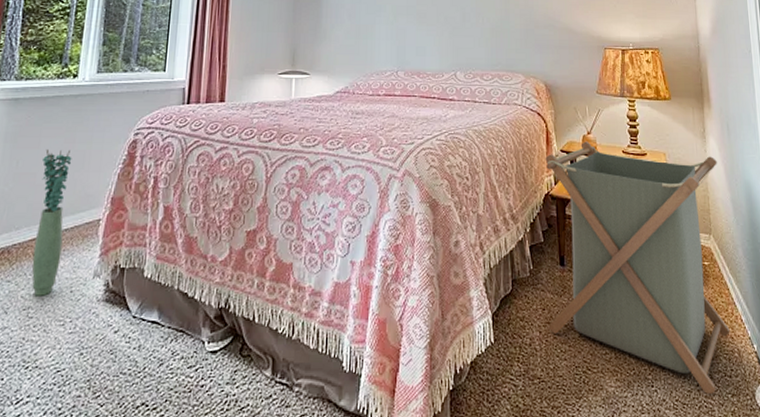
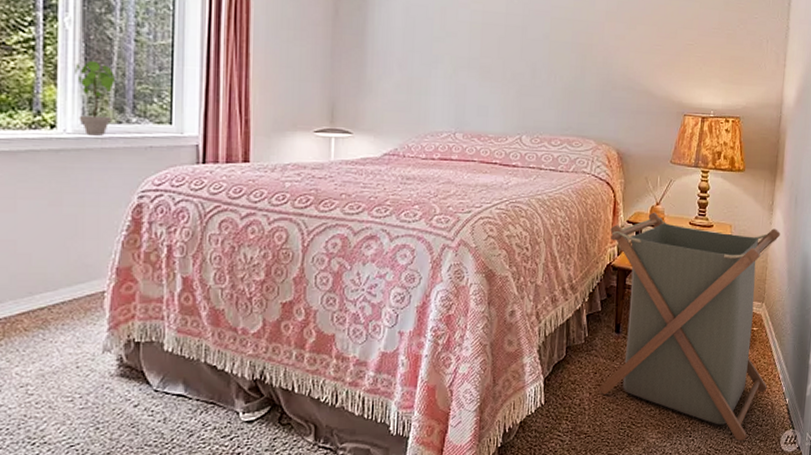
vase: present [31,149,72,296] -> none [22,213,61,373]
potted plant: none [95,22,126,83] -> present [75,60,116,136]

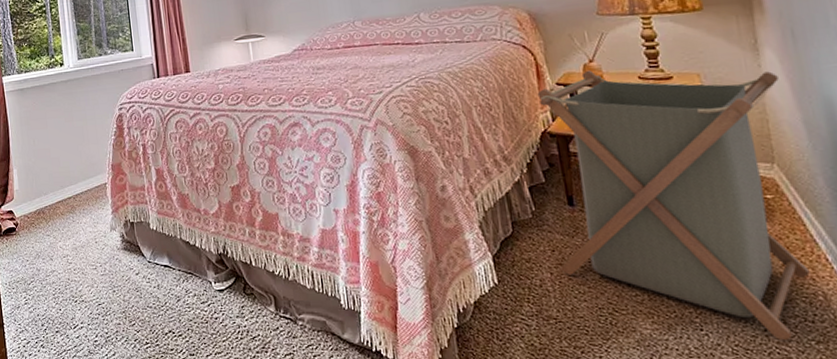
potted plant: present [75,60,116,136] -> none [69,13,96,68]

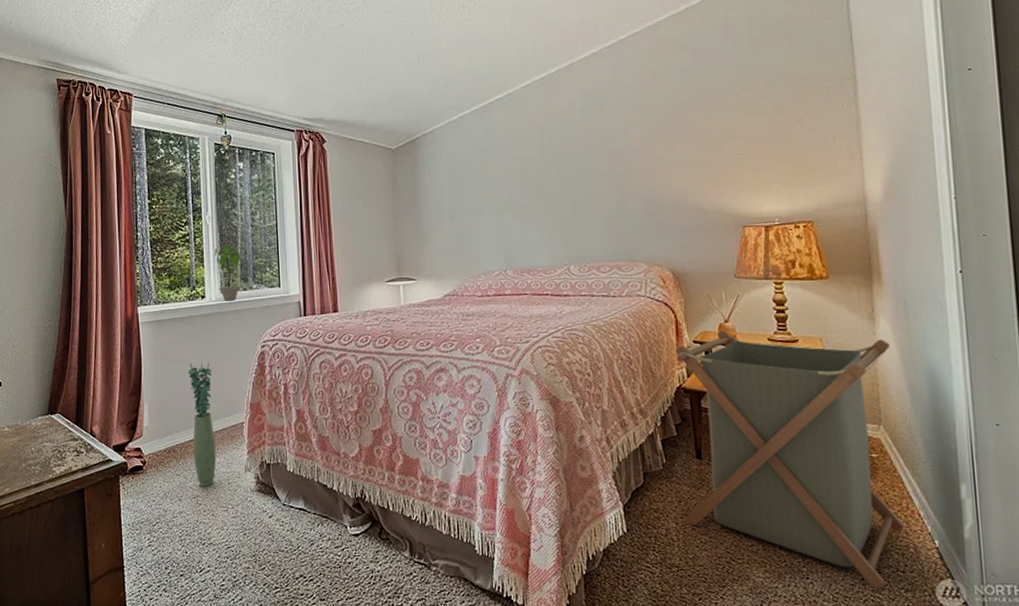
vase: none [52,127,84,247] -> present [188,363,217,487]
potted plant: none [69,13,96,68] -> present [214,245,241,301]

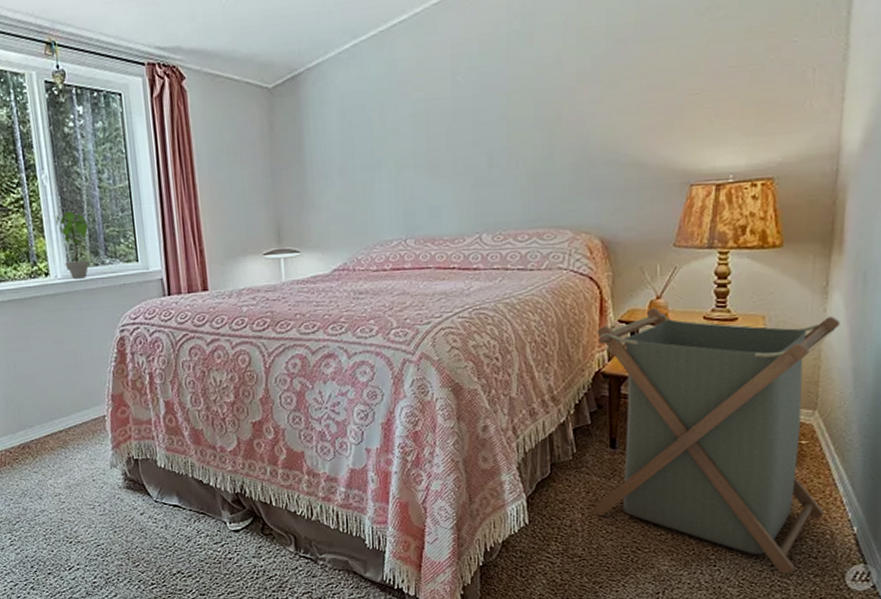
vase: present [188,363,217,487] -> none [37,350,78,485]

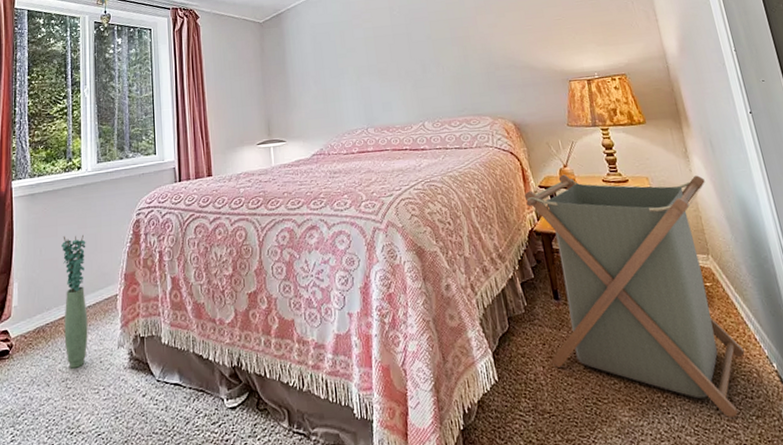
vase: none [37,350,78,485] -> present [62,234,88,369]
potted plant: present [56,210,91,279] -> none [92,116,118,171]

